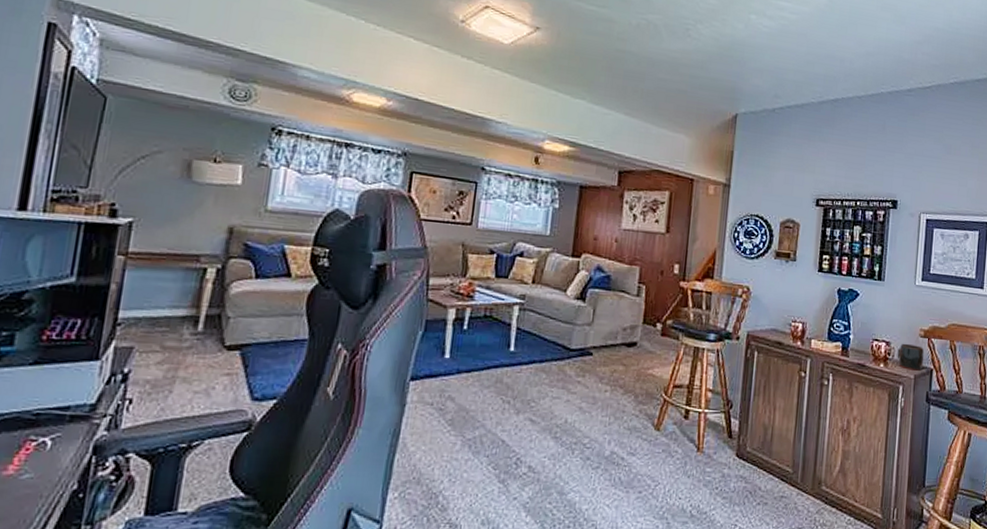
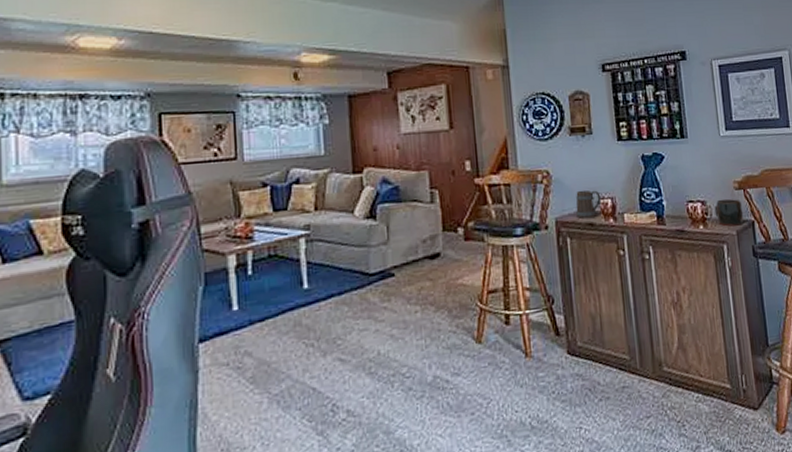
beer mug: none [767,310,793,338] -> present [576,190,601,220]

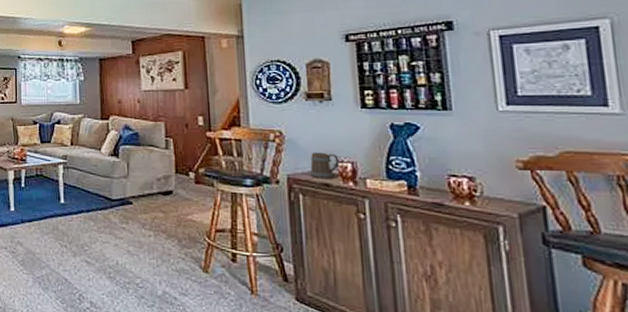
mug: present [714,198,744,227] -> none [486,177,530,208]

